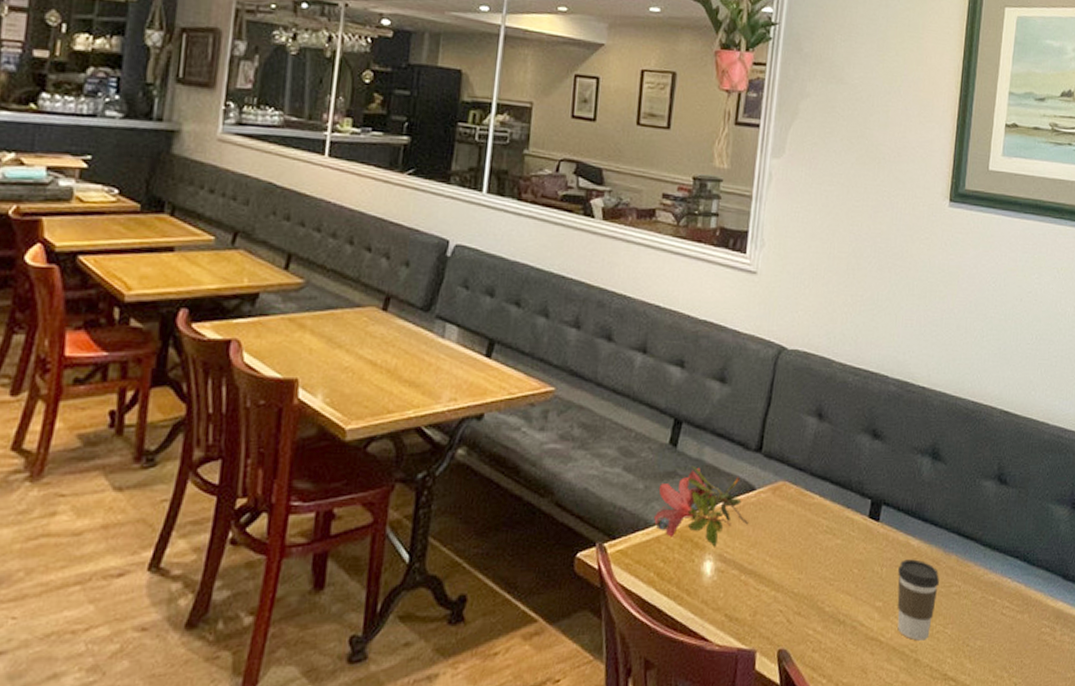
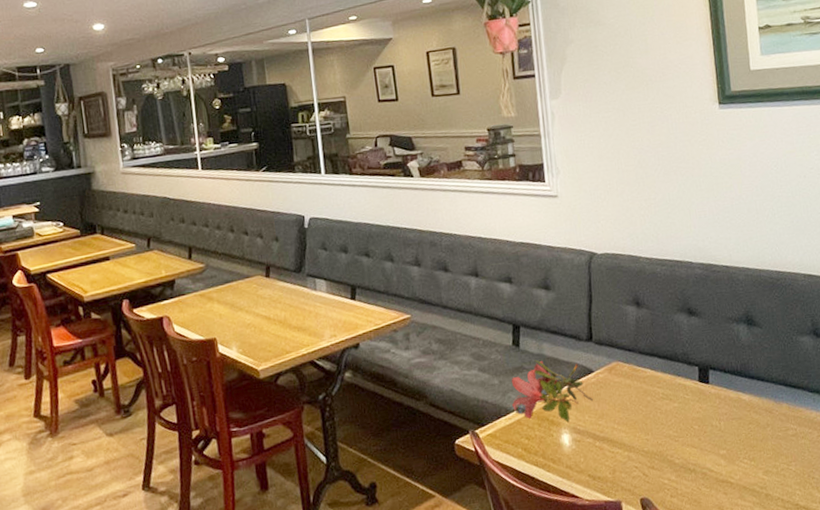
coffee cup: present [897,559,939,641] -> none [735,411,776,479]

